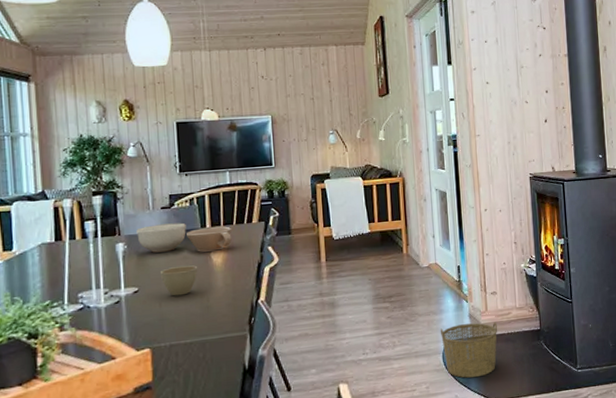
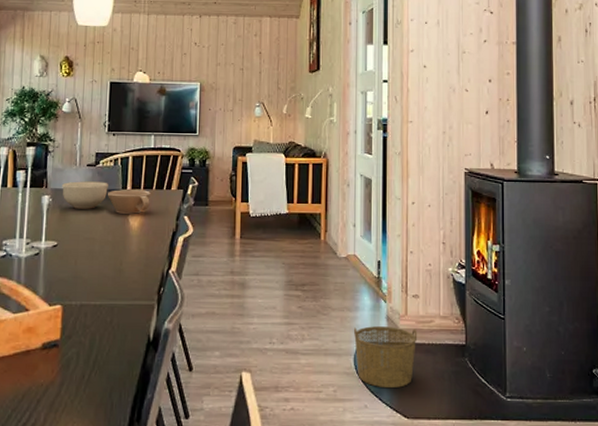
cup: present [159,265,198,296] -> none [79,226,115,255]

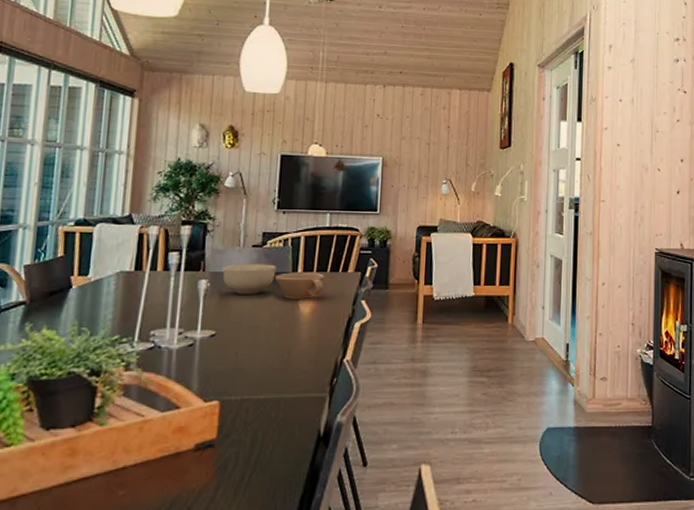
basket: present [353,326,418,389] -> none [539,411,605,475]

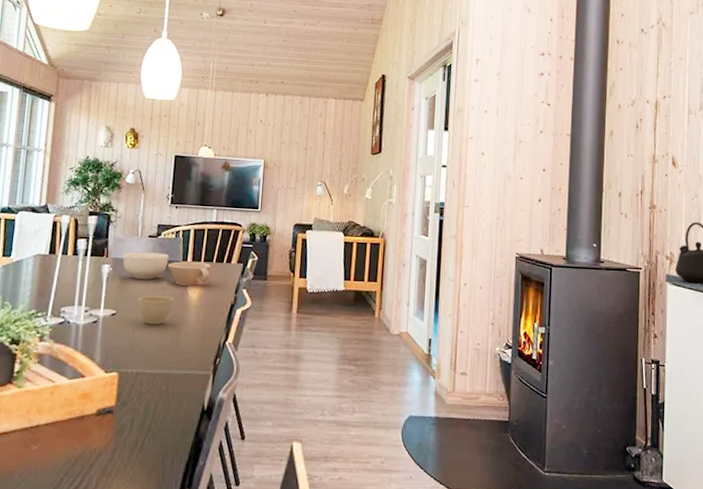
cup: none [241,312,283,345] -> present [138,296,174,325]

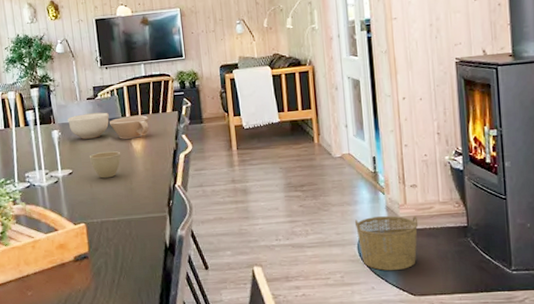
basket: none [402,401,464,461] -> present [354,215,419,271]

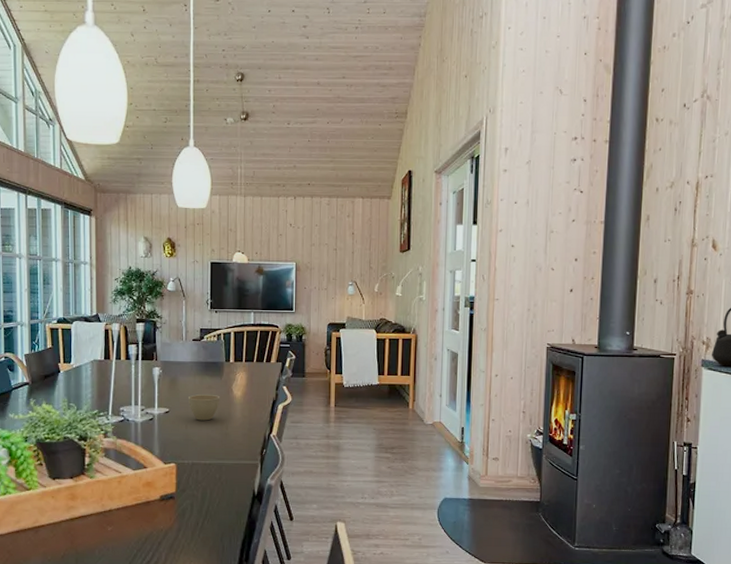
bowl: present [67,112,110,139] -> none [171,354,213,380]
cup: present [109,115,149,139] -> none [213,362,253,384]
basket: present [354,215,419,271] -> none [437,484,496,538]

